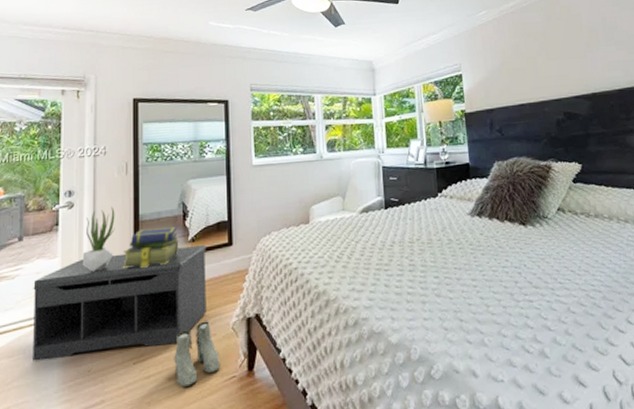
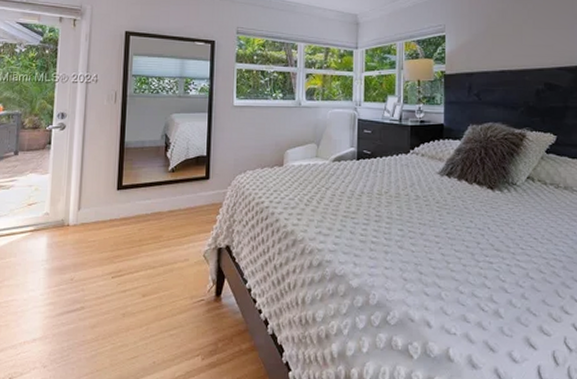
bench: present [33,244,207,361] -> none [22,175,185,266]
potted plant: present [82,206,115,272] -> none [70,131,103,190]
stack of books: present [122,227,179,268] -> none [106,156,160,191]
boots: present [174,321,220,387] -> none [148,246,191,304]

